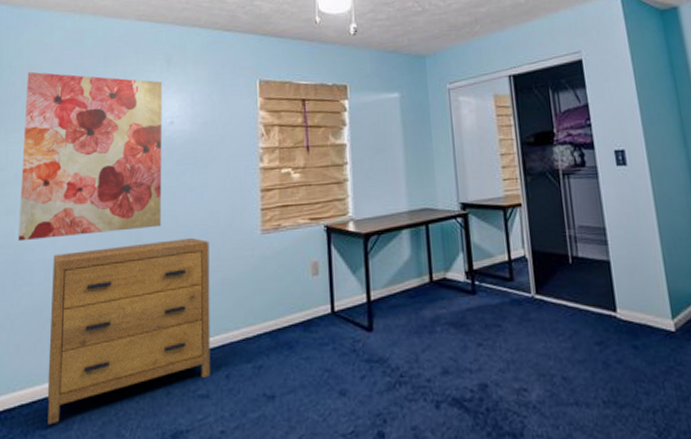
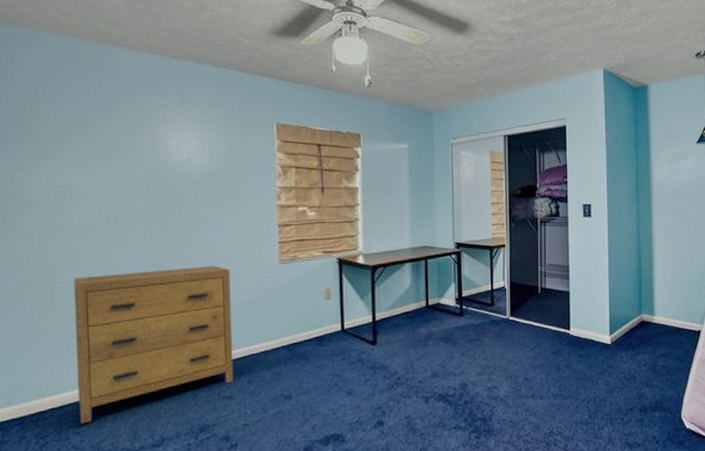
wall art: present [18,71,163,242] -> none [28,97,182,265]

